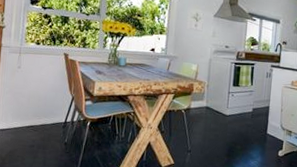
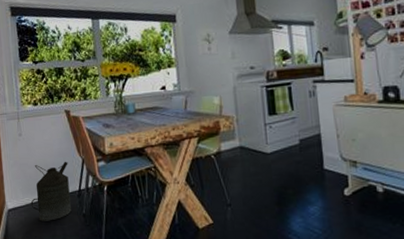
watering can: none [18,95,59,145] -> present [30,161,71,221]

